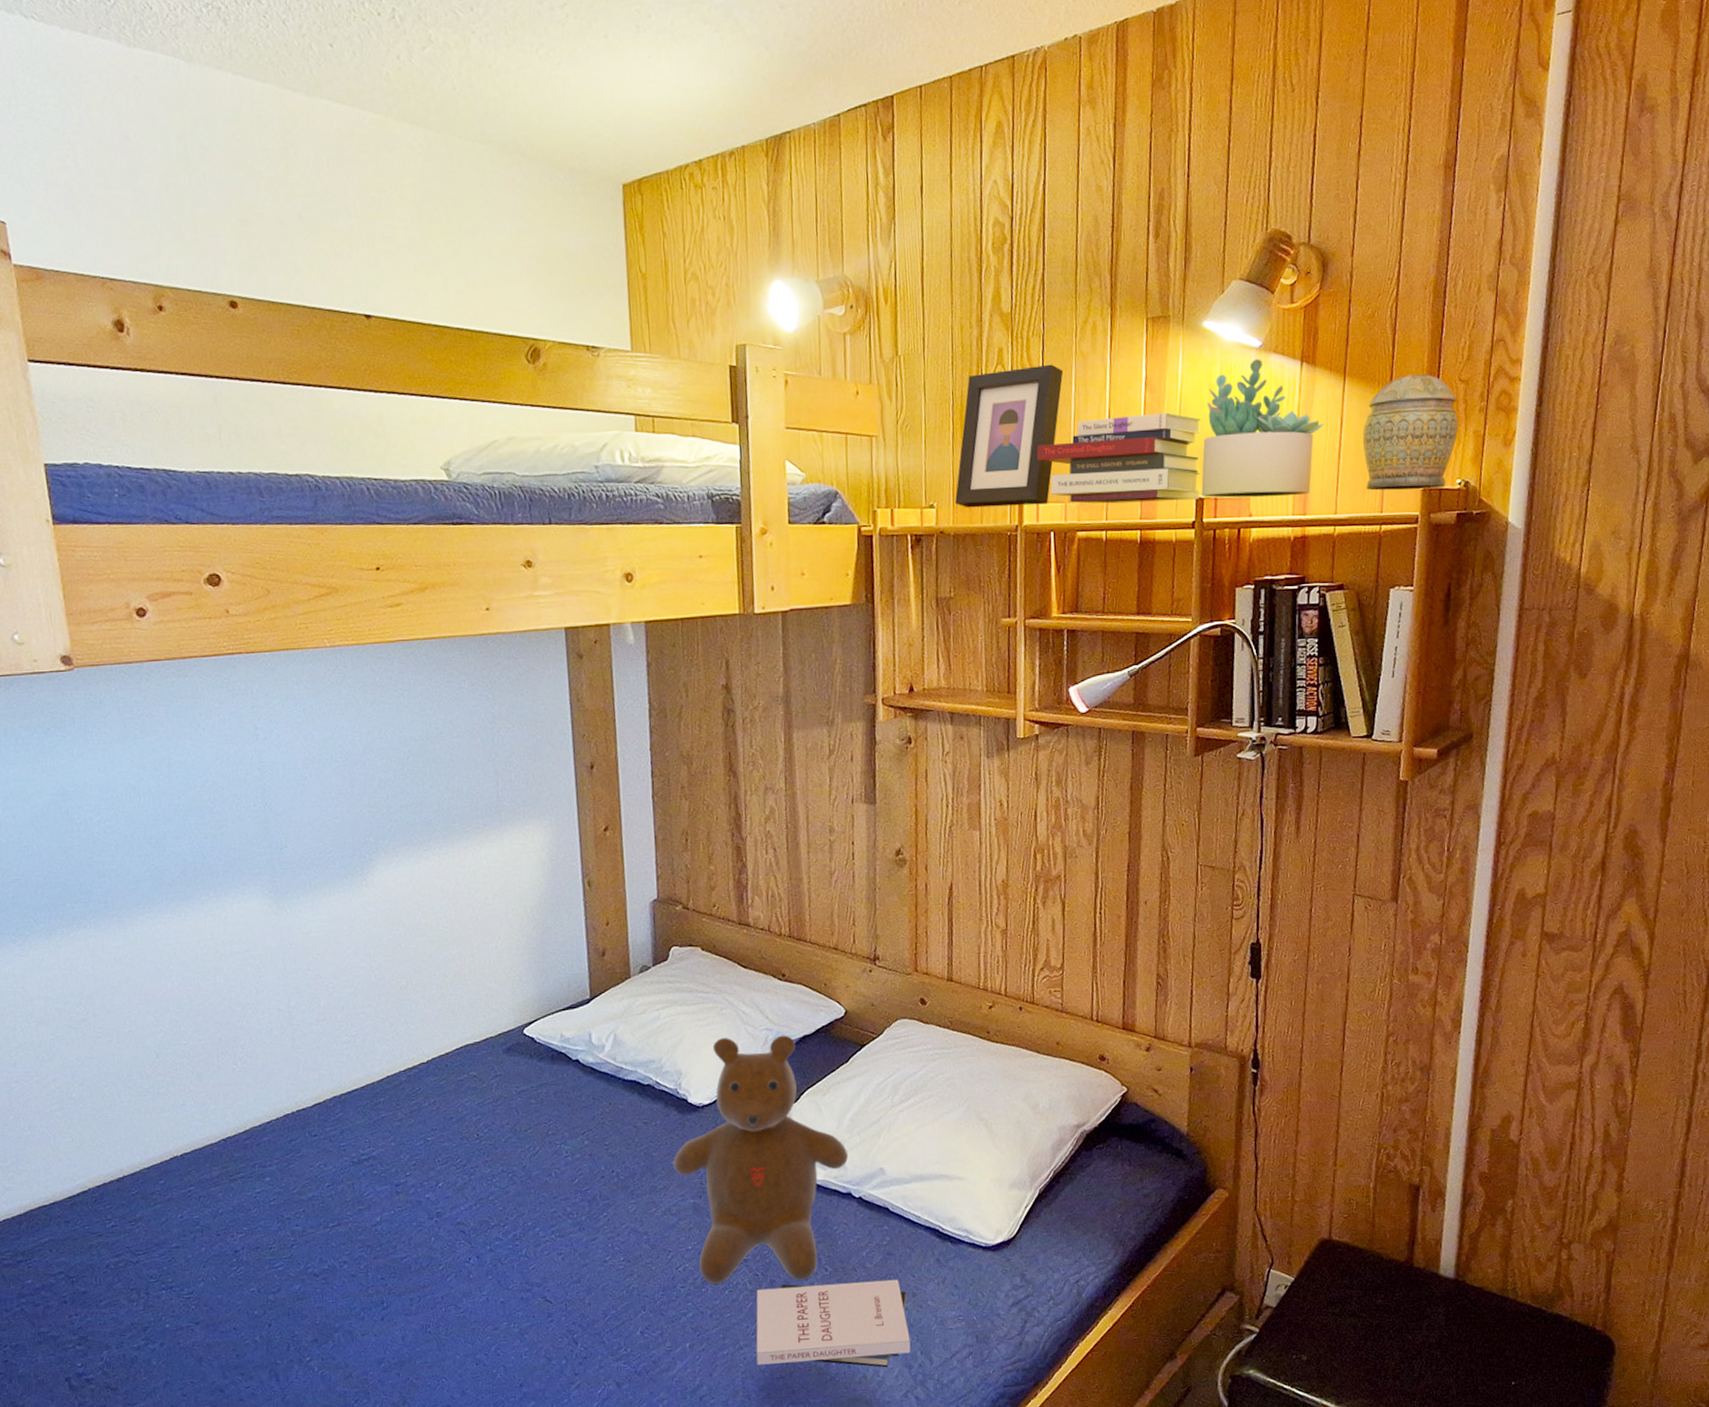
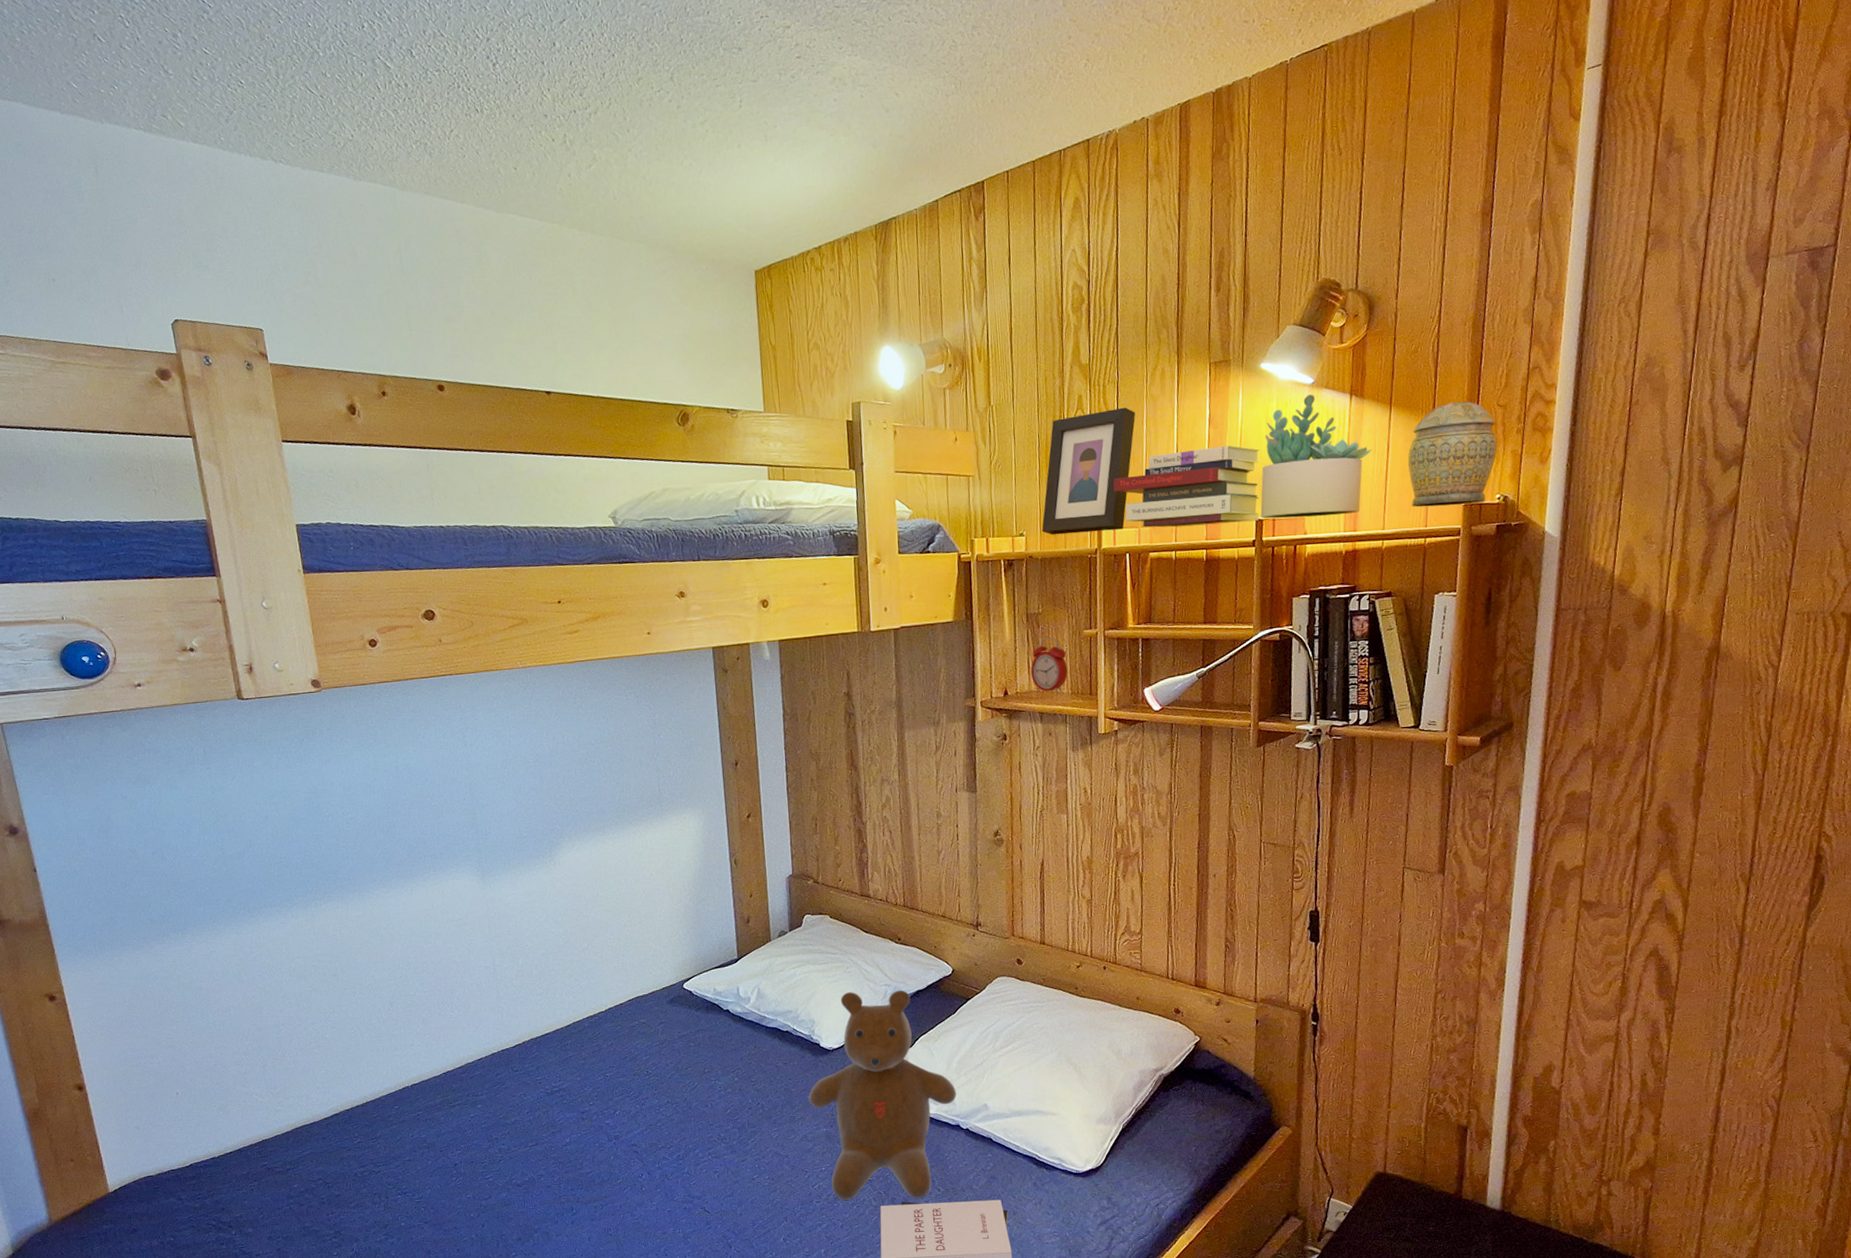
alarm clock: none [939,626,983,689] -> present [1030,638,1068,692]

